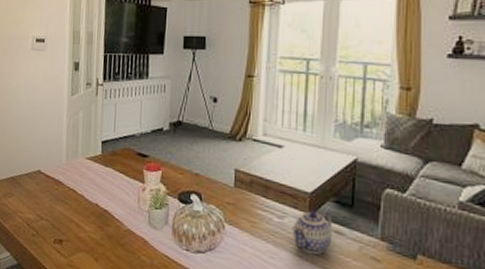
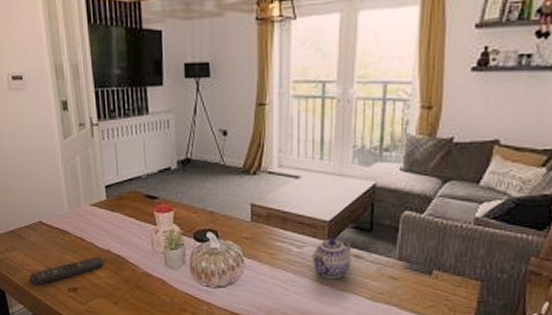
remote control: none [20,209,91,235] -> present [29,256,104,286]

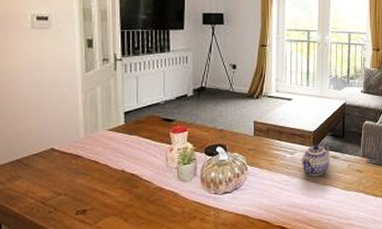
remote control: present [29,256,104,286] -> none [33,177,117,214]

